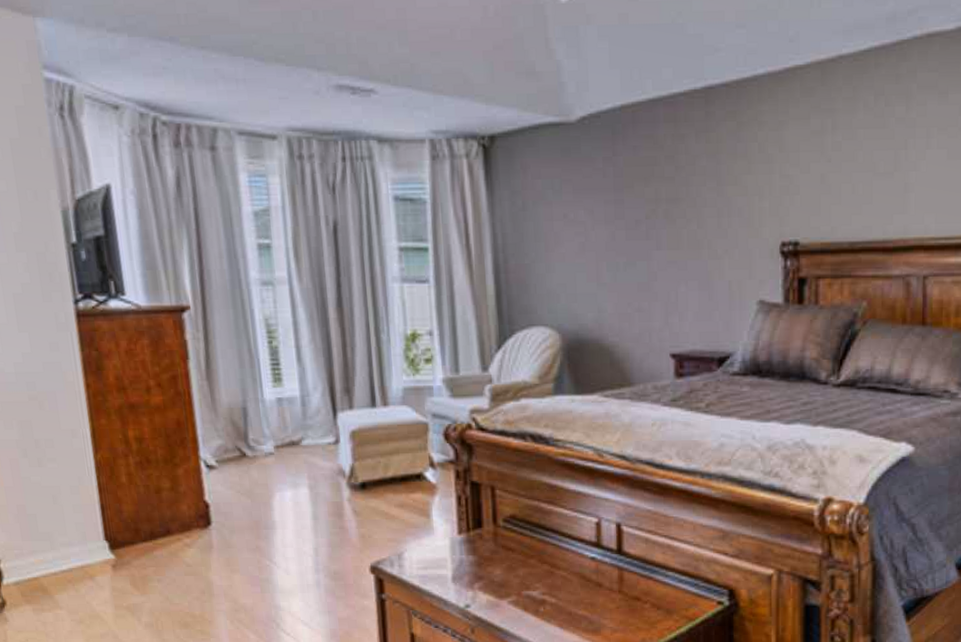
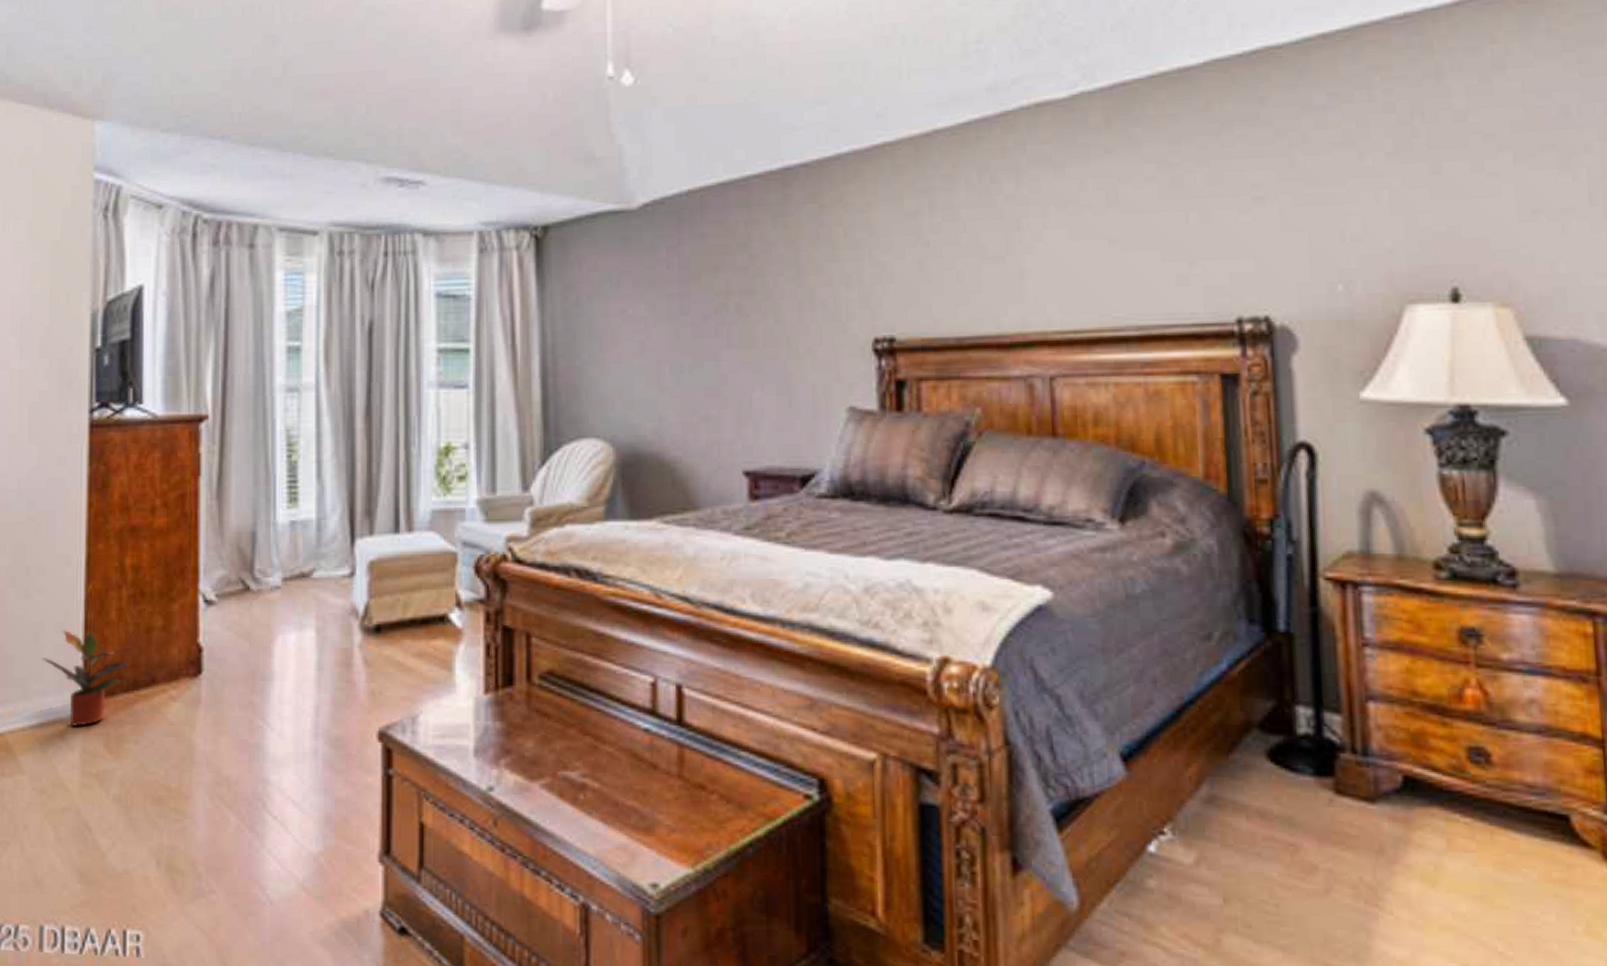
potted plant: none [63,492,146,570] -> present [42,630,133,726]

